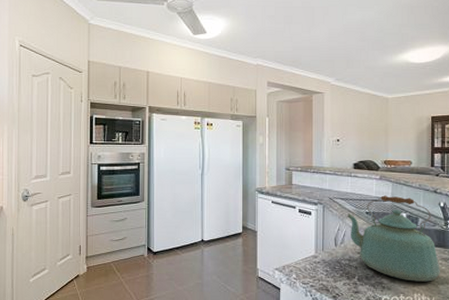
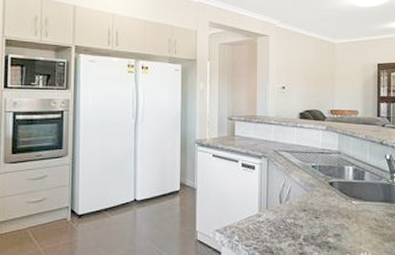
kettle: present [346,195,440,282] -> none [292,147,386,240]

